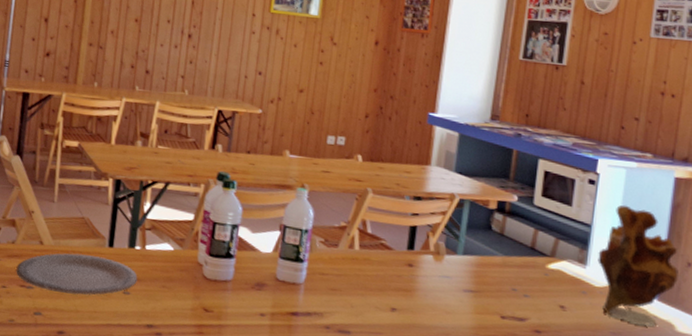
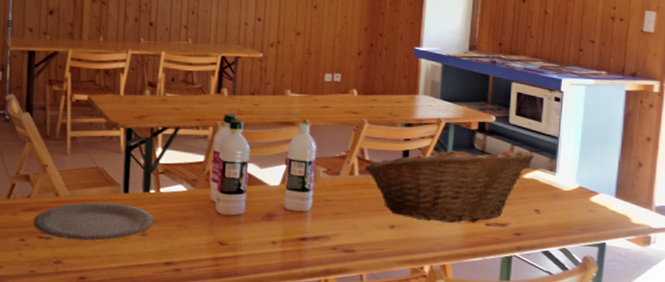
fruit basket: none [365,221,562,313] -> present [364,144,535,223]
vase: present [597,205,679,326] -> none [565,117,632,220]

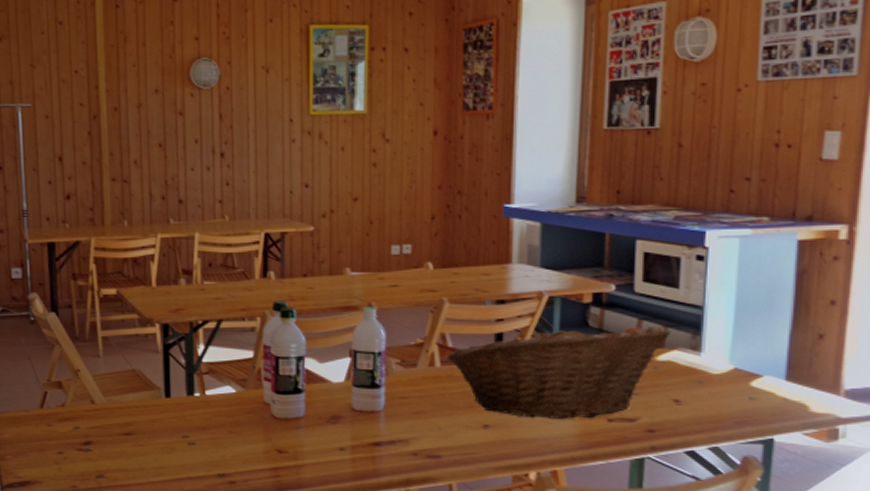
plate: present [33,202,154,241] -> none [70,409,202,452]

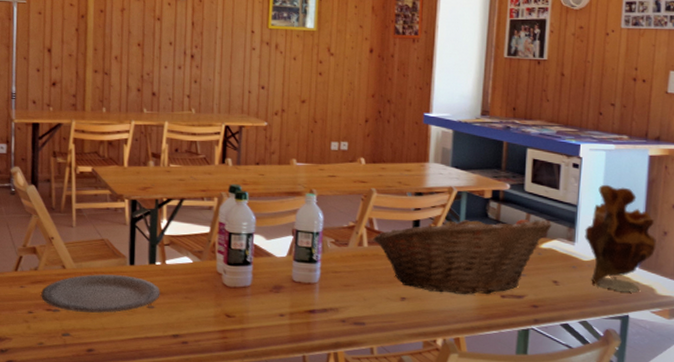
plate: none [70,409,202,452] -> present [41,274,160,313]
vase: none [713,279,809,410] -> present [584,184,656,292]

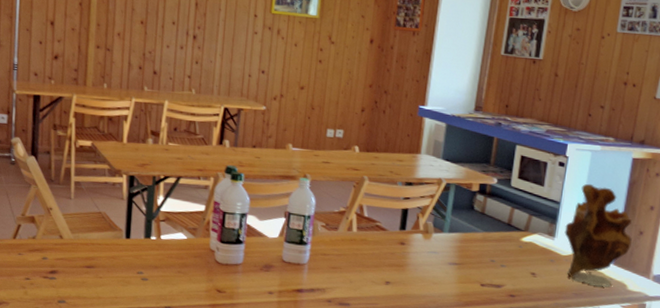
plate: present [41,274,160,313] -> none [38,245,155,284]
fruit basket: present [373,213,552,294] -> none [362,203,534,282]

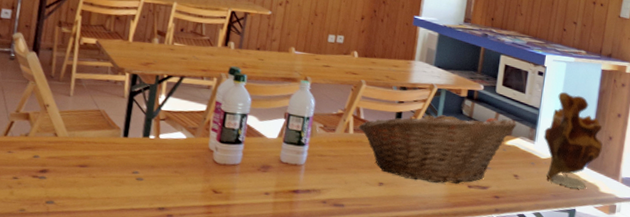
fruit basket: none [362,203,534,282] -> present [358,107,517,184]

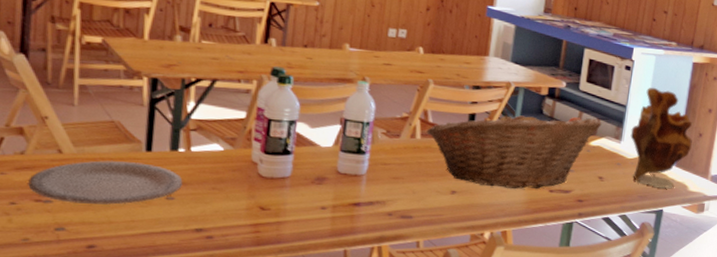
plate: none [28,144,151,184] -> present [28,160,183,205]

